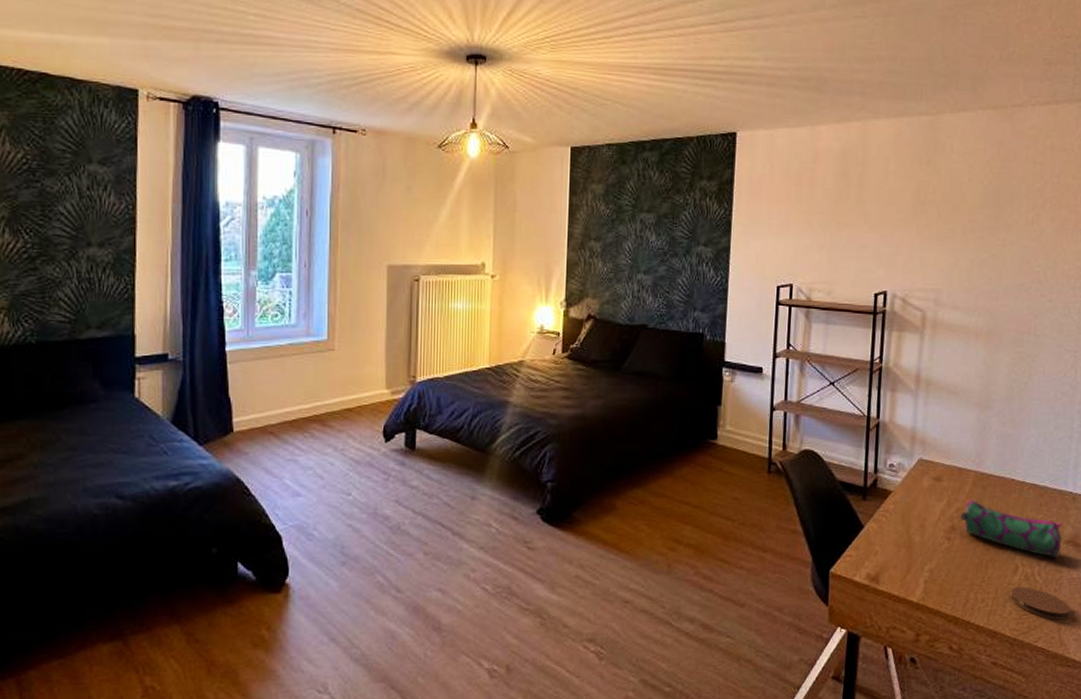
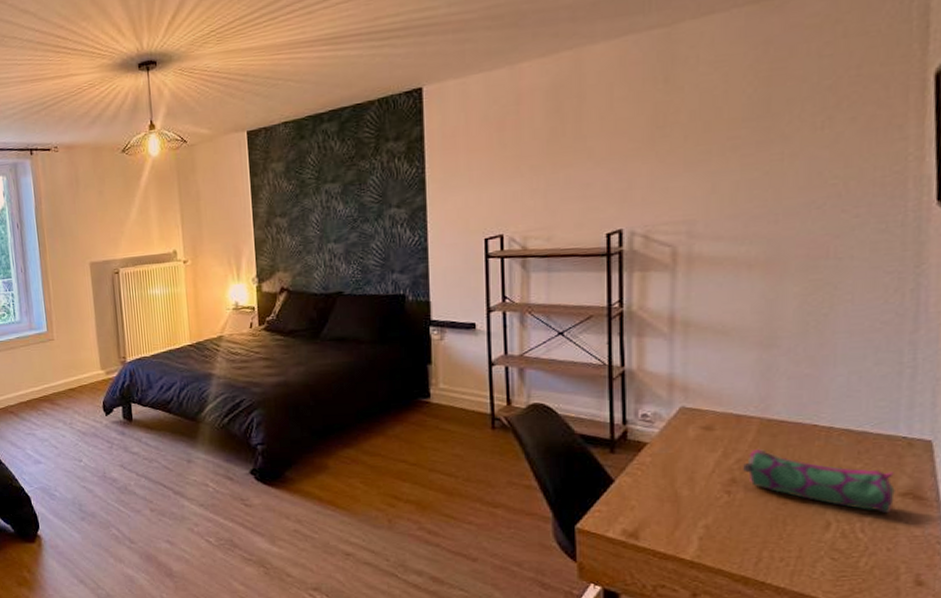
coaster: present [1011,587,1071,620] -> none [822,545,914,583]

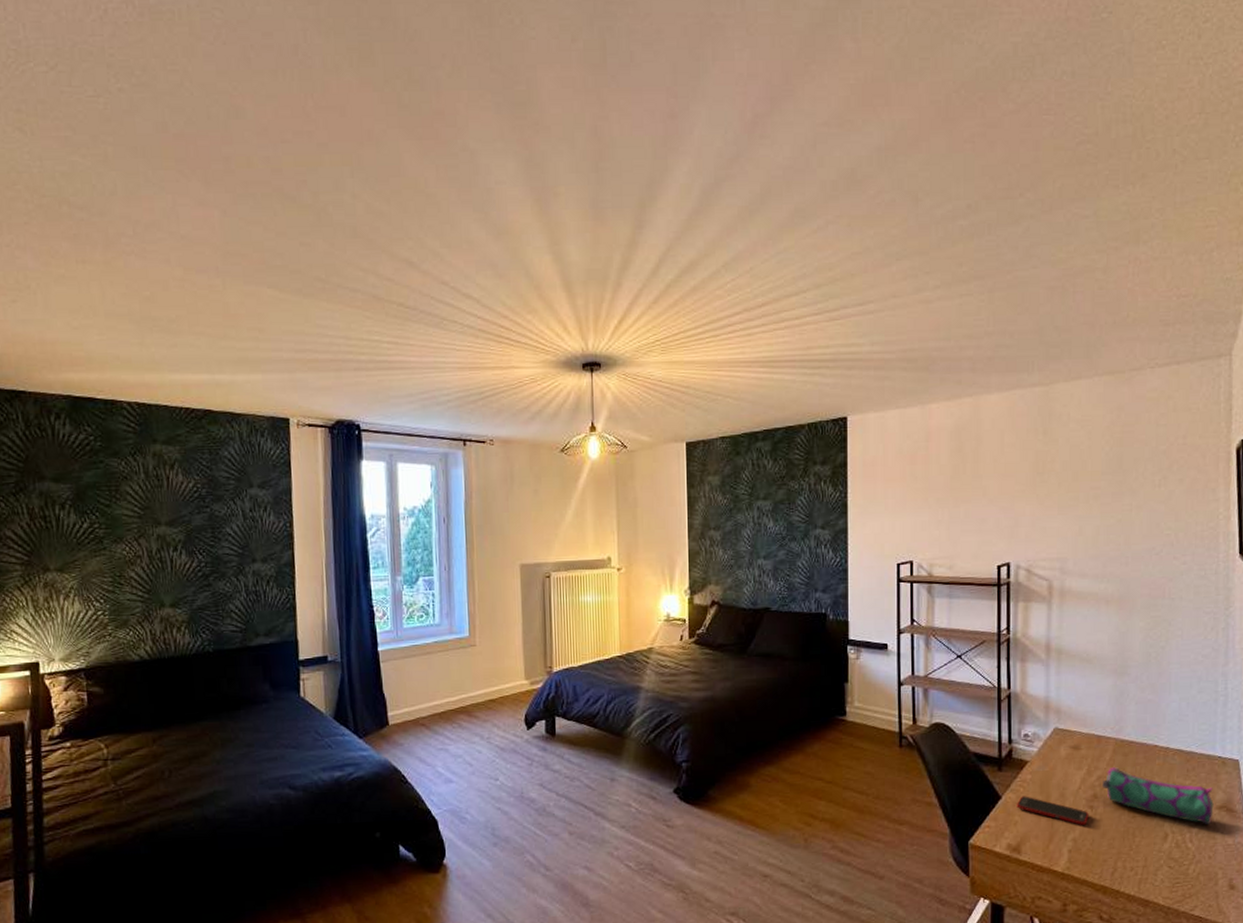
cell phone: none [633,479,725,512] -> present [1017,796,1089,826]

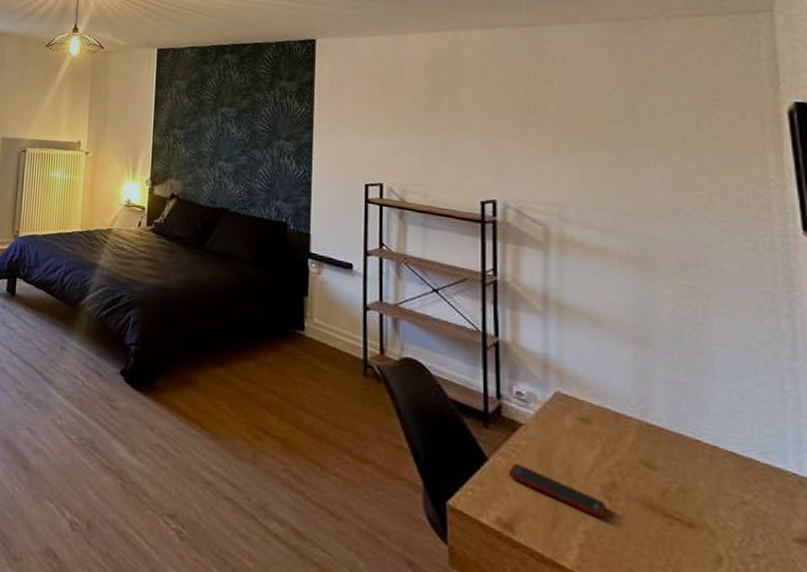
pencil case: present [1103,767,1214,825] -> none [624,454,791,561]

